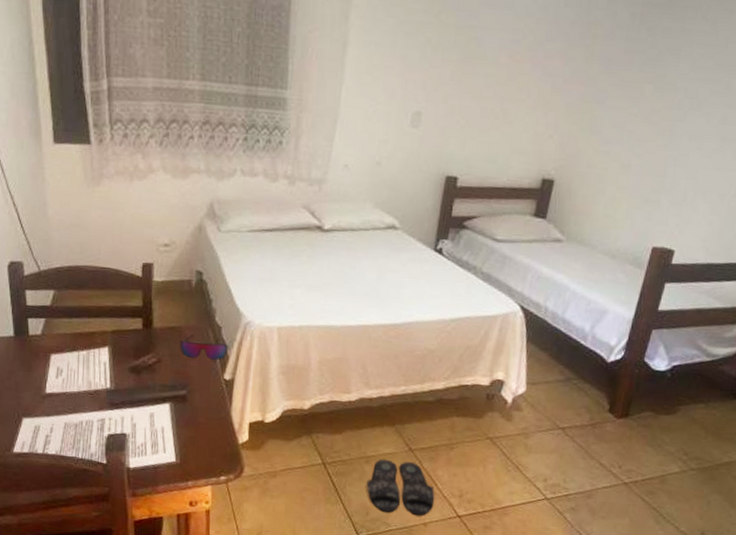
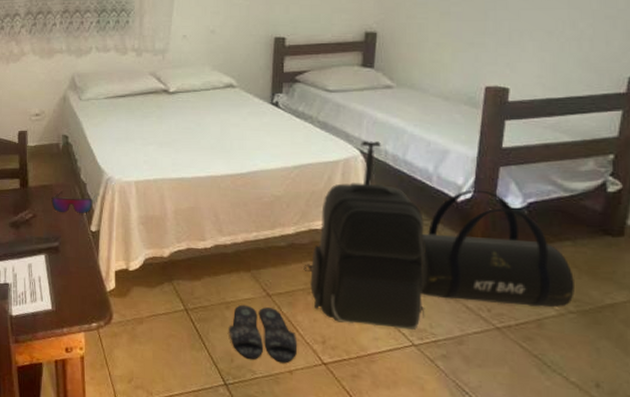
rolling backpack: none [449,295,573,484] -> present [304,140,427,330]
duffel bag: none [560,351,701,465] -> present [421,189,574,308]

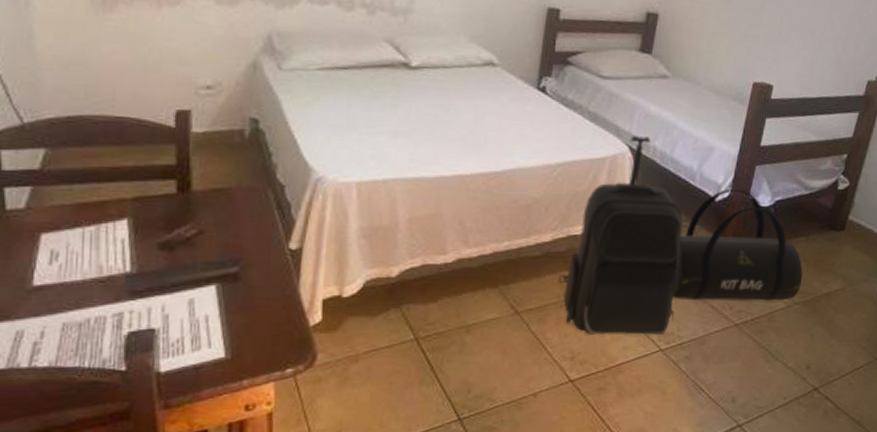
sunglasses: present [51,191,100,213] -> none [229,197,304,226]
slippers: present [228,304,298,363] -> none [467,326,545,387]

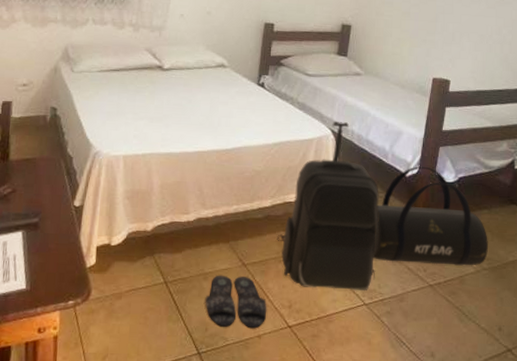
slippers: none [467,326,545,387] -> present [205,275,267,329]

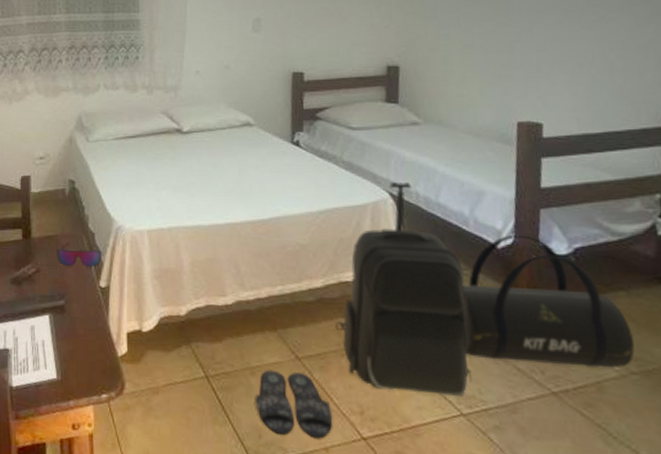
sunglasses: none [33,165,86,188] -> present [56,242,109,267]

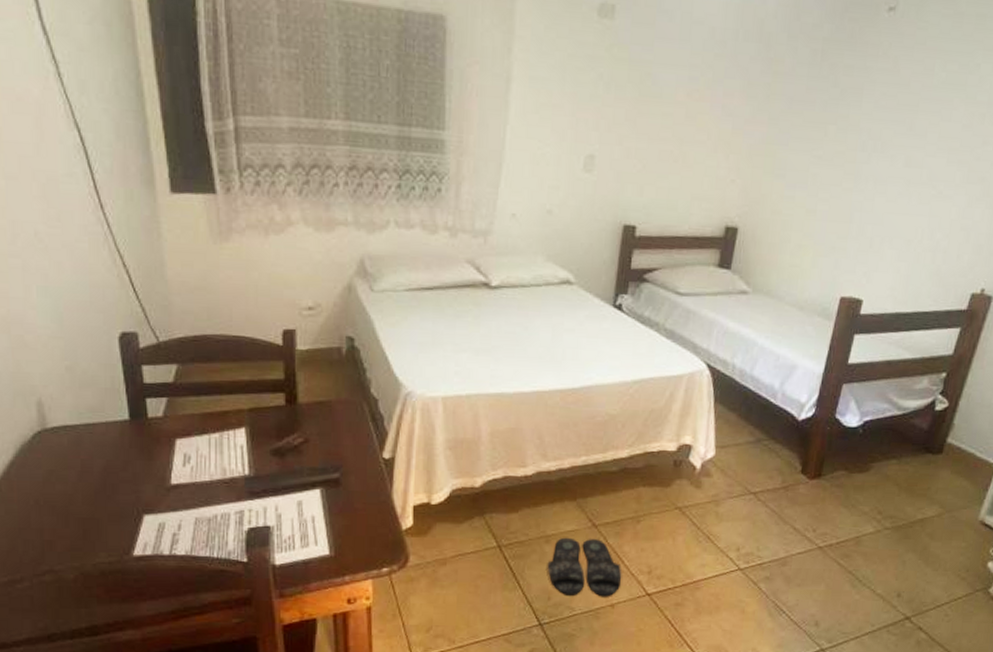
sunglasses: present [56,242,109,267] -> none [330,409,396,437]
rolling backpack: present [335,181,473,396] -> none [635,352,764,554]
duffel bag: present [463,234,635,368] -> none [752,408,894,525]

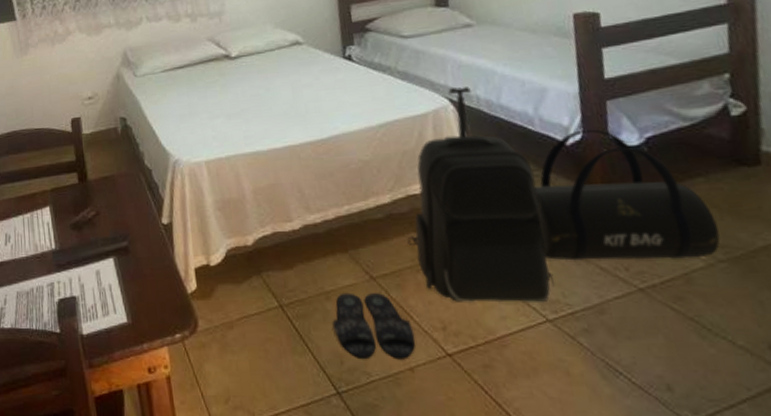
rolling backpack: none [635,352,764,554] -> present [407,87,555,302]
duffel bag: none [752,408,894,525] -> present [534,129,720,261]

